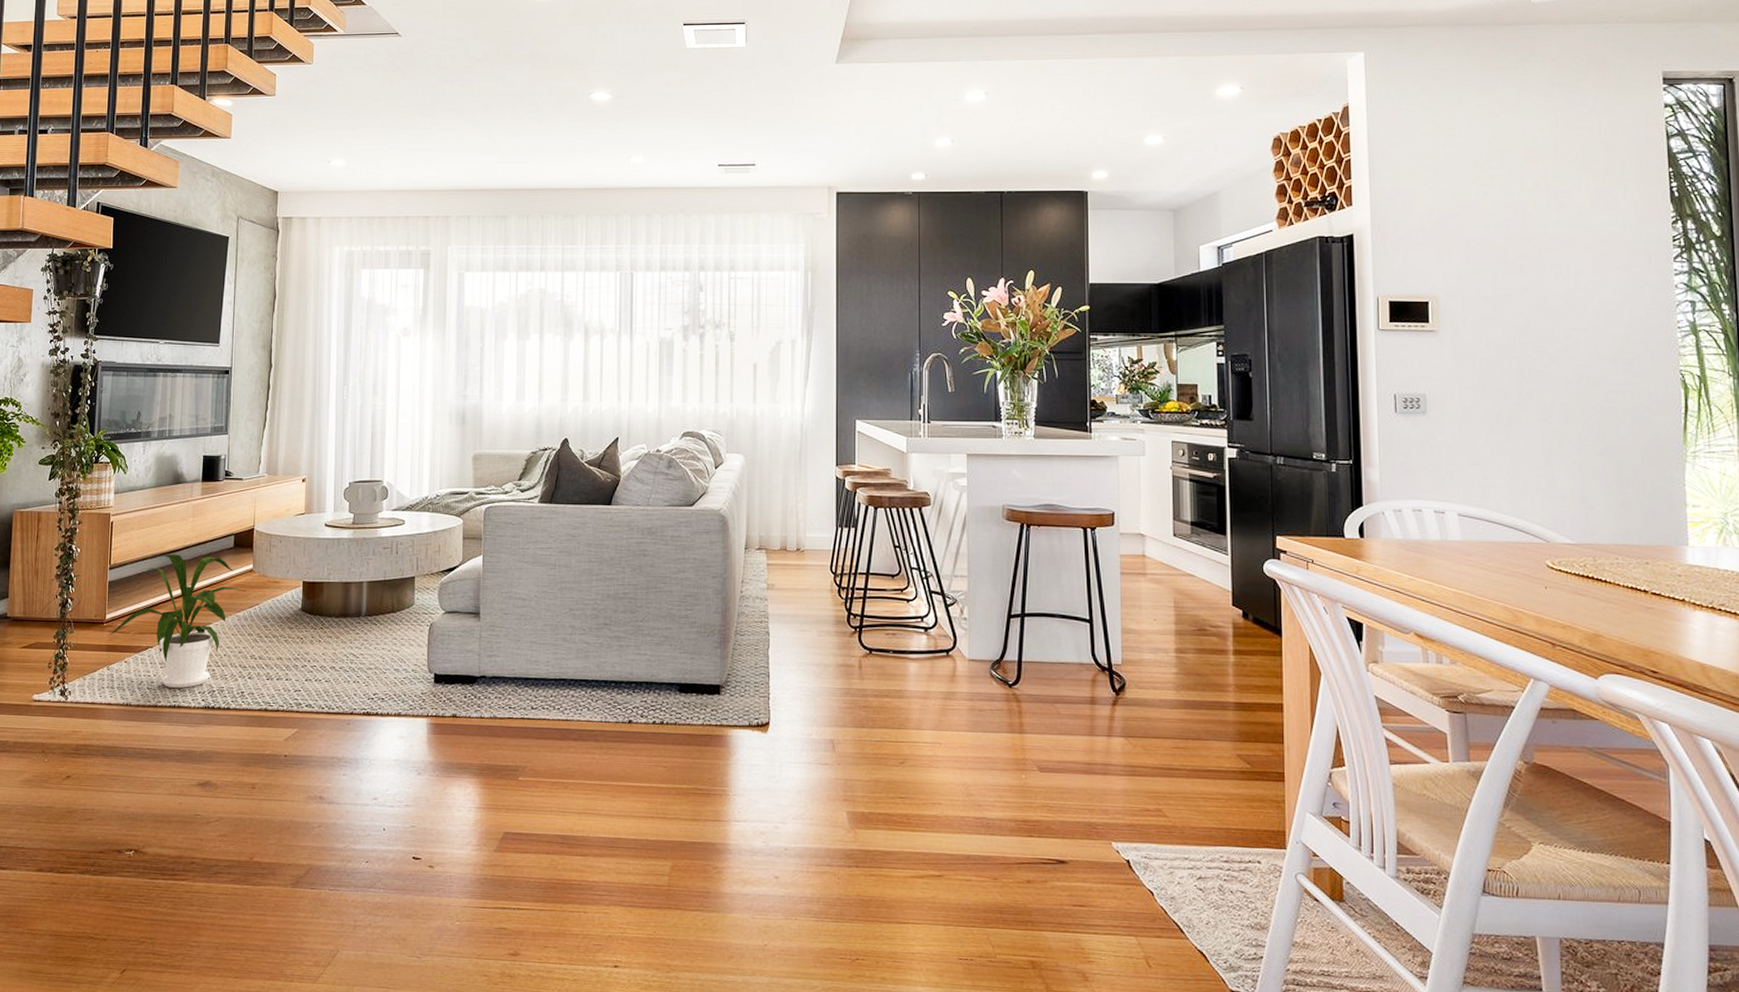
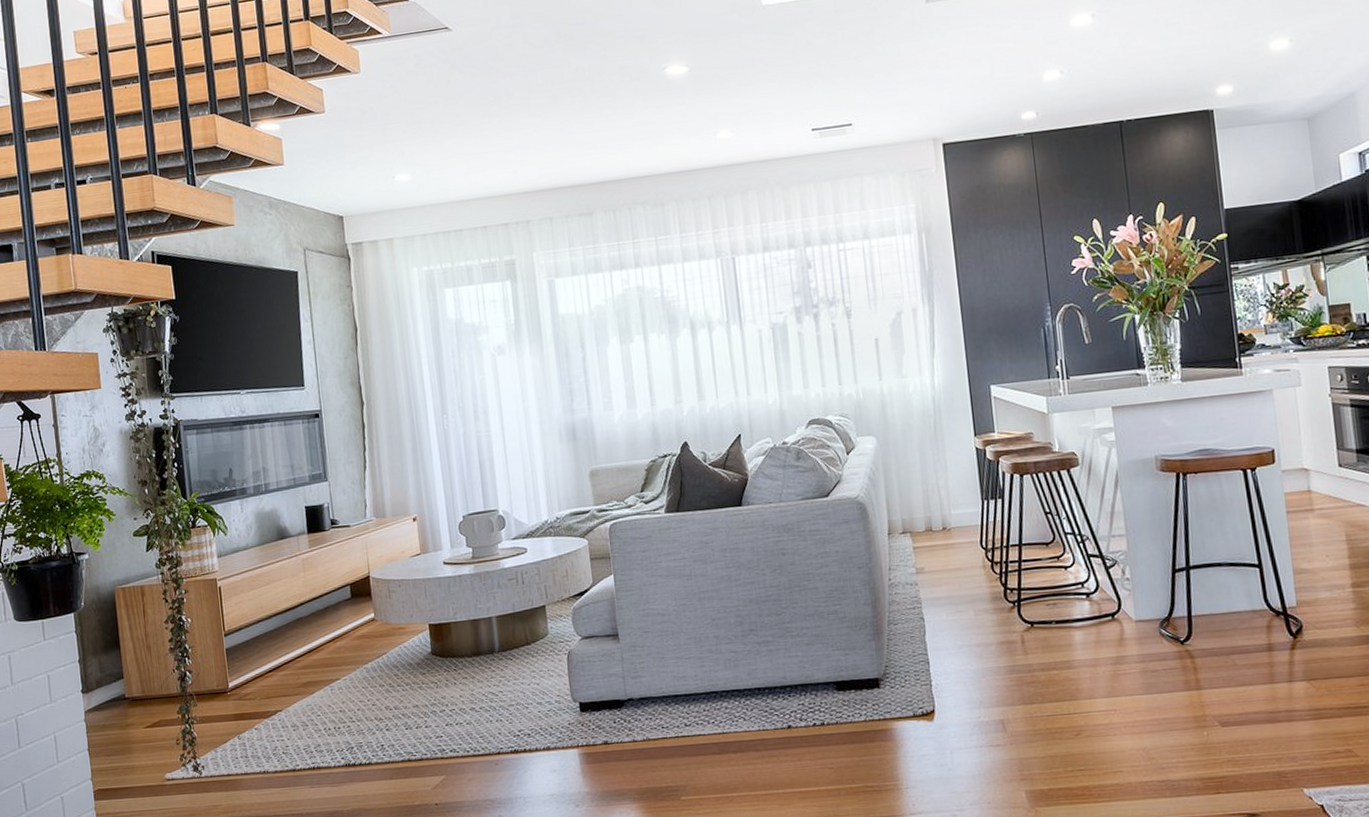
house plant: present [110,554,246,688] -> none [235,609,371,750]

